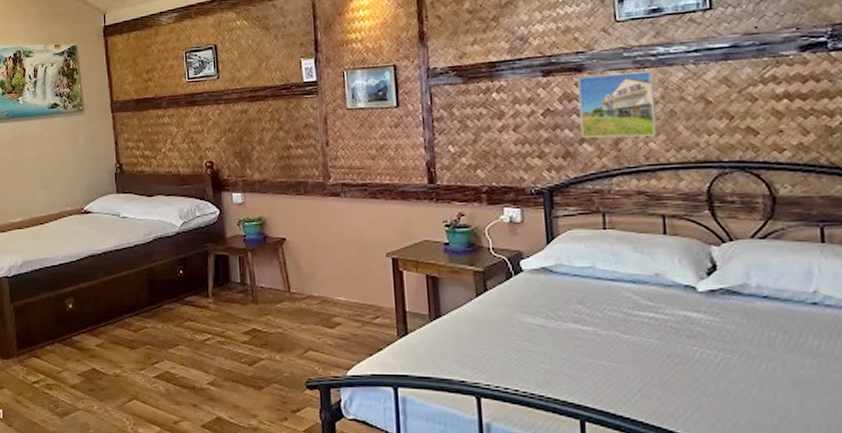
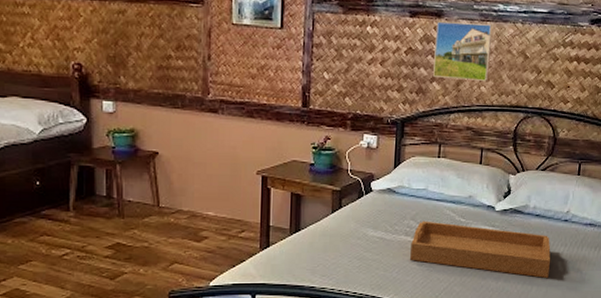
serving tray: none [582,305,801,382] -> present [410,221,551,278]

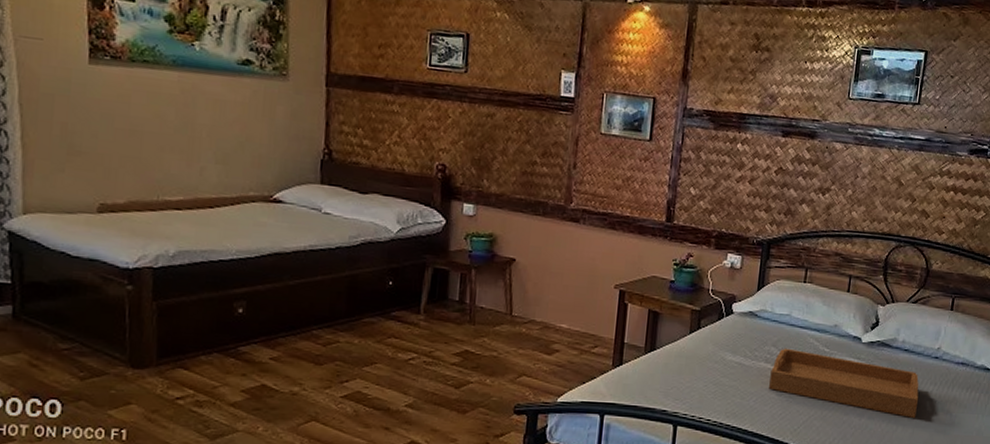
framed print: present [432,21,493,81] -> none [802,142,868,206]

